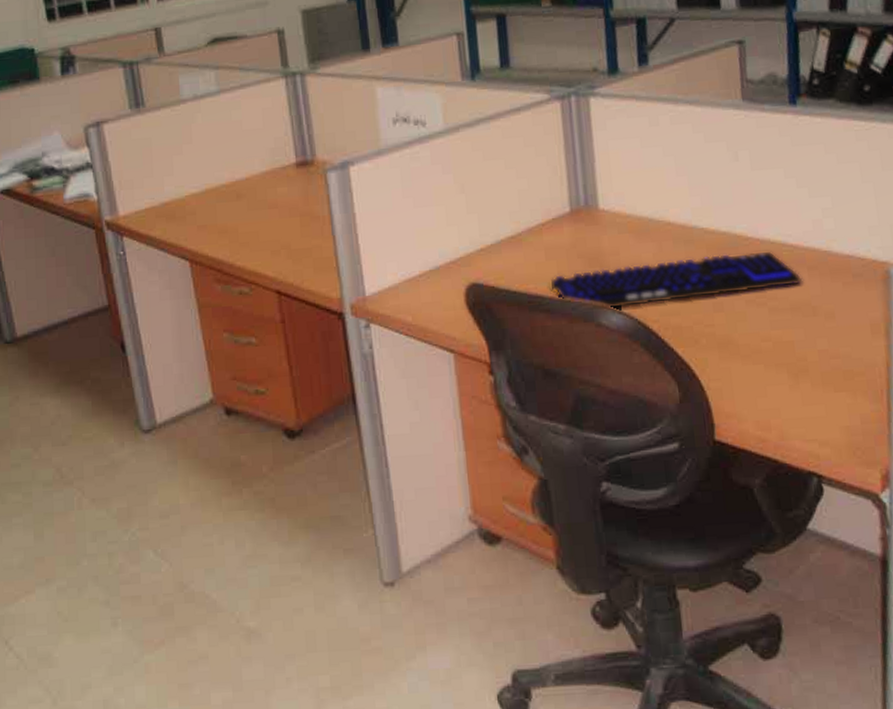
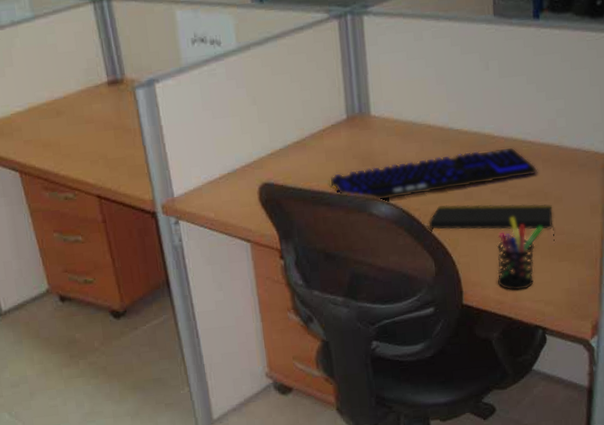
notepad: none [670,317,828,367] -> present [428,204,555,242]
pen holder: none [756,333,813,426] -> present [497,216,544,291]

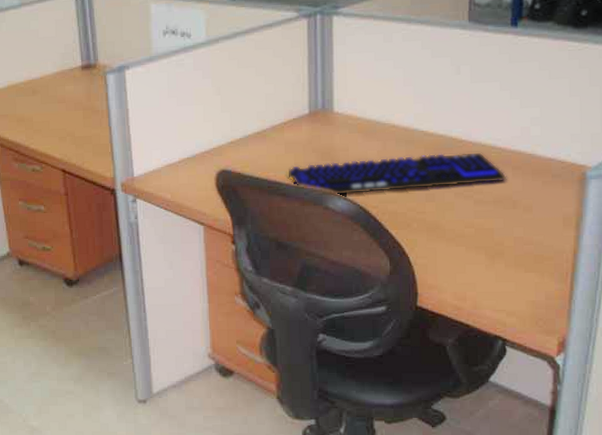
notepad: present [428,204,555,242] -> none [386,205,521,251]
pen holder: present [497,216,544,291] -> none [456,222,510,298]

